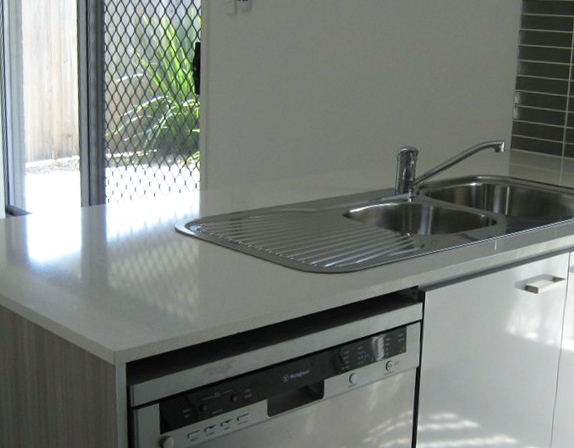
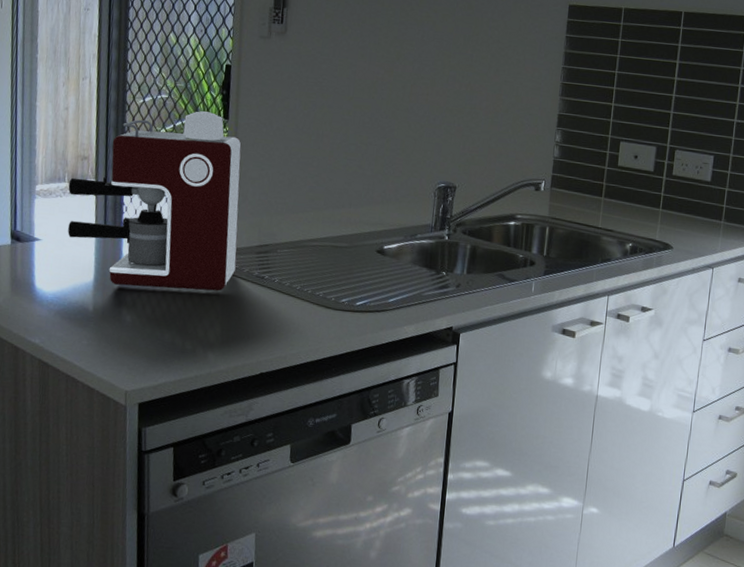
coffee maker: none [55,87,213,257] -> present [67,111,242,291]

